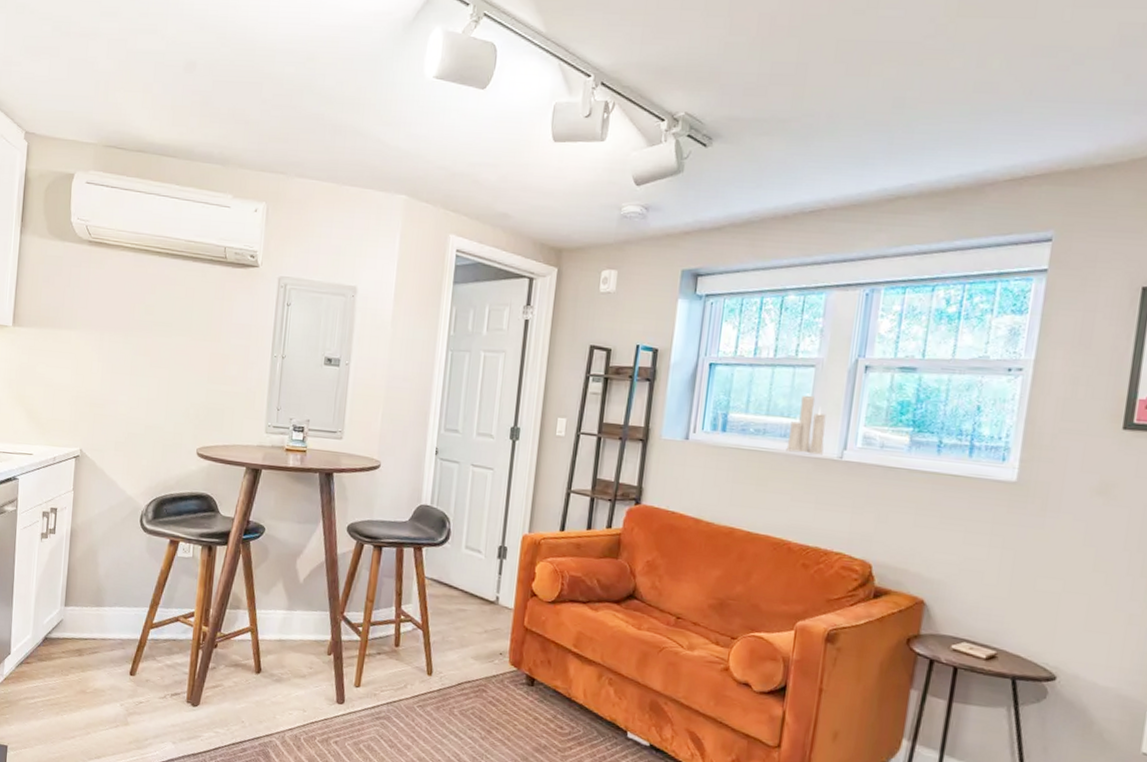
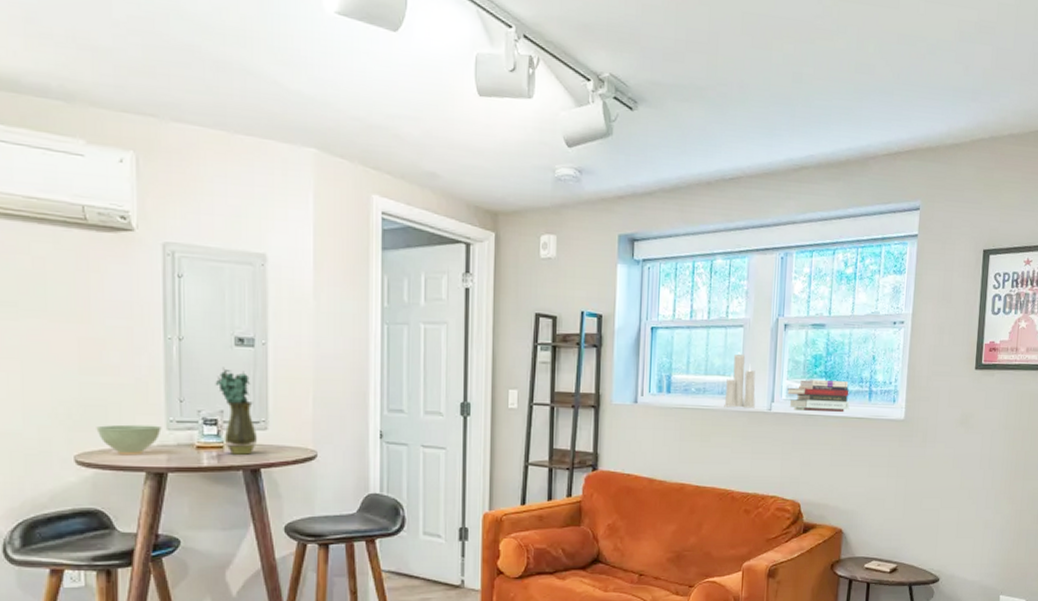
bowl: none [214,425,262,453] -> present [96,424,162,456]
vase: none [305,382,334,460] -> present [215,367,258,455]
books: none [863,427,944,468] -> present [787,379,850,413]

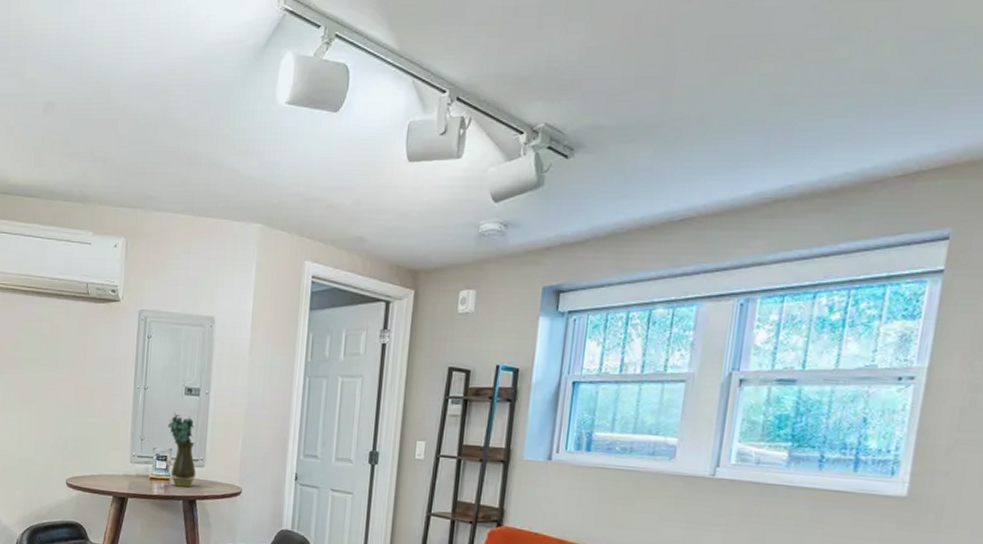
bowl: present [96,424,162,456] -> none [82,456,127,482]
candle: present [724,352,756,409] -> none [654,410,697,473]
books: present [787,379,850,413] -> none [738,443,826,484]

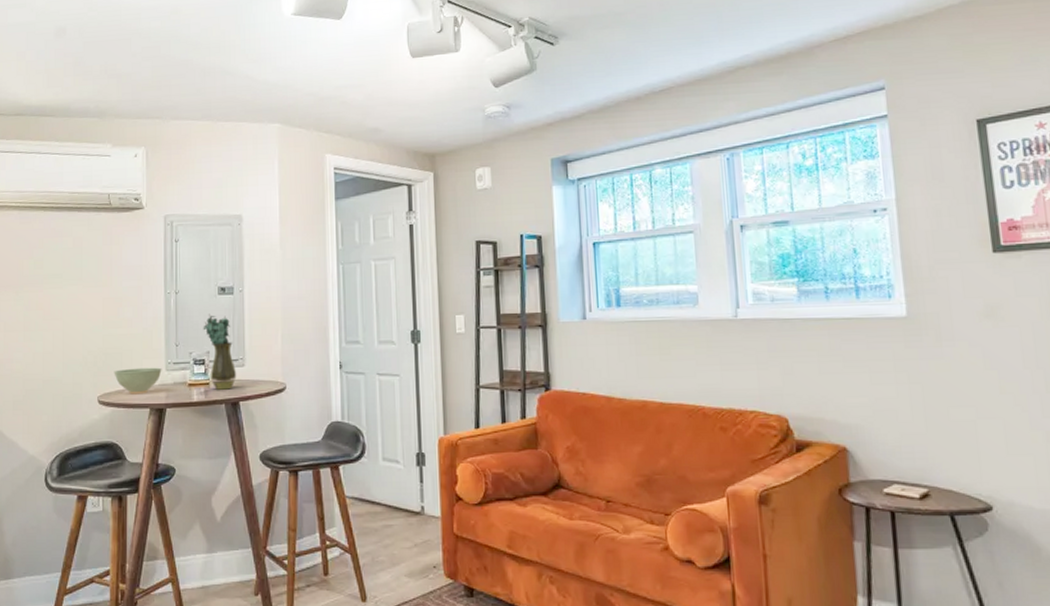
bowl: none [82,456,127,482] -> present [114,367,162,395]

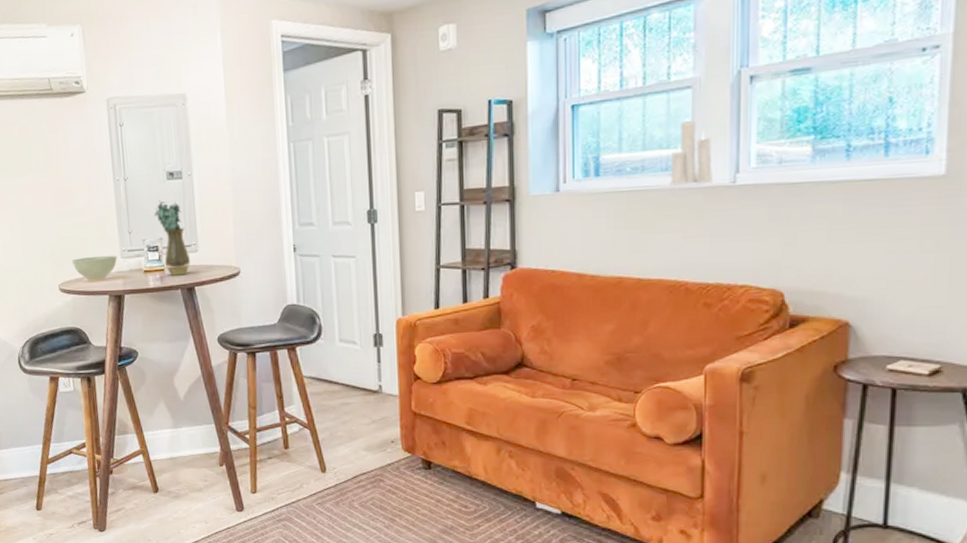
candle: none [681,259,718,318] -> present [670,118,713,186]

